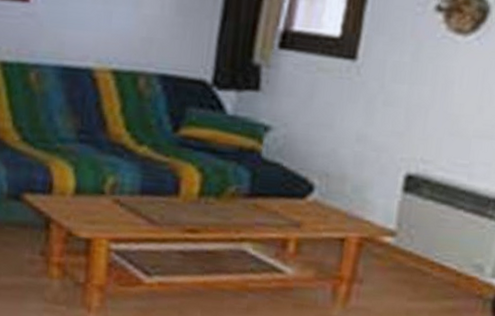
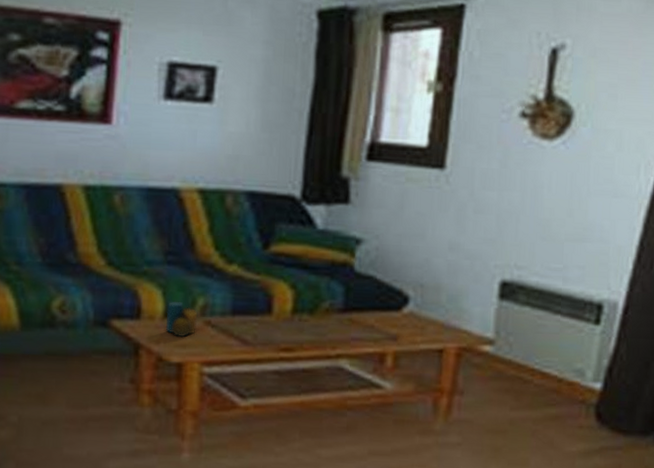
candle: none [76,178,107,214] -> present [165,301,198,338]

